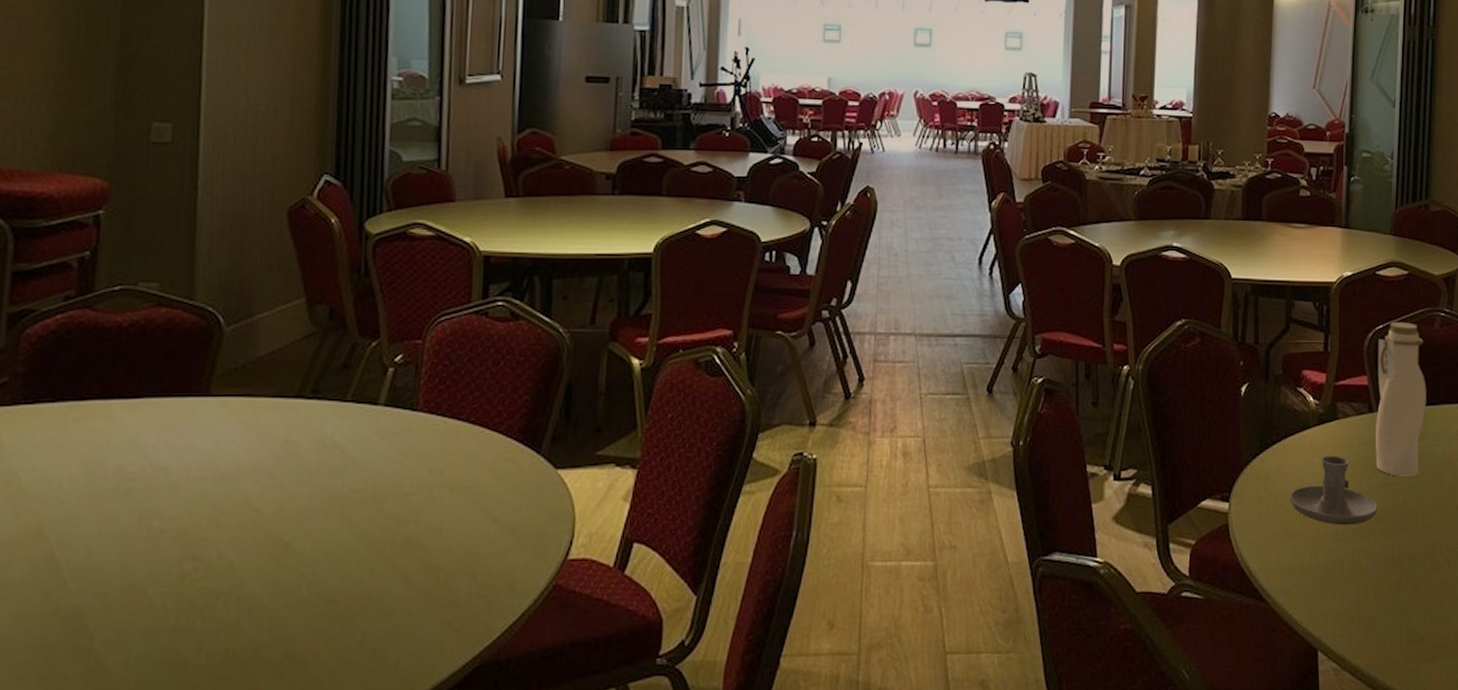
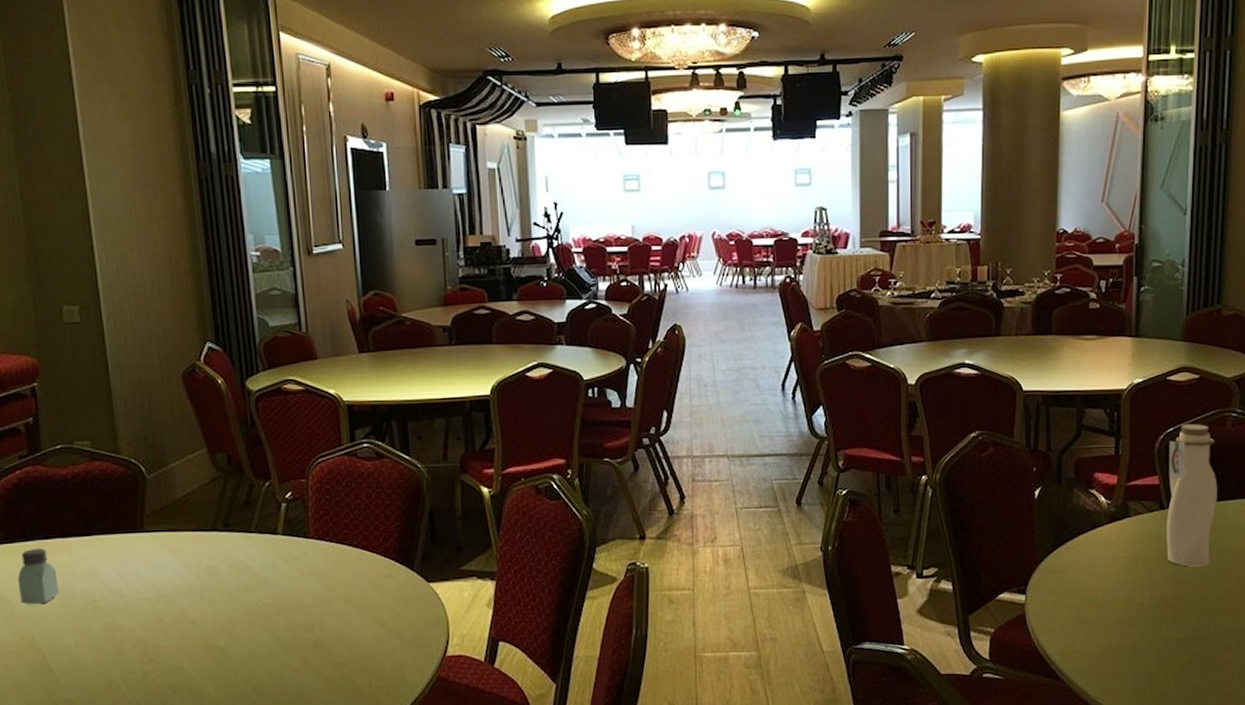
saltshaker: none [32,411,88,482] -> present [17,548,59,604]
candle holder: present [1290,456,1378,526] -> none [1083,550,1169,613]

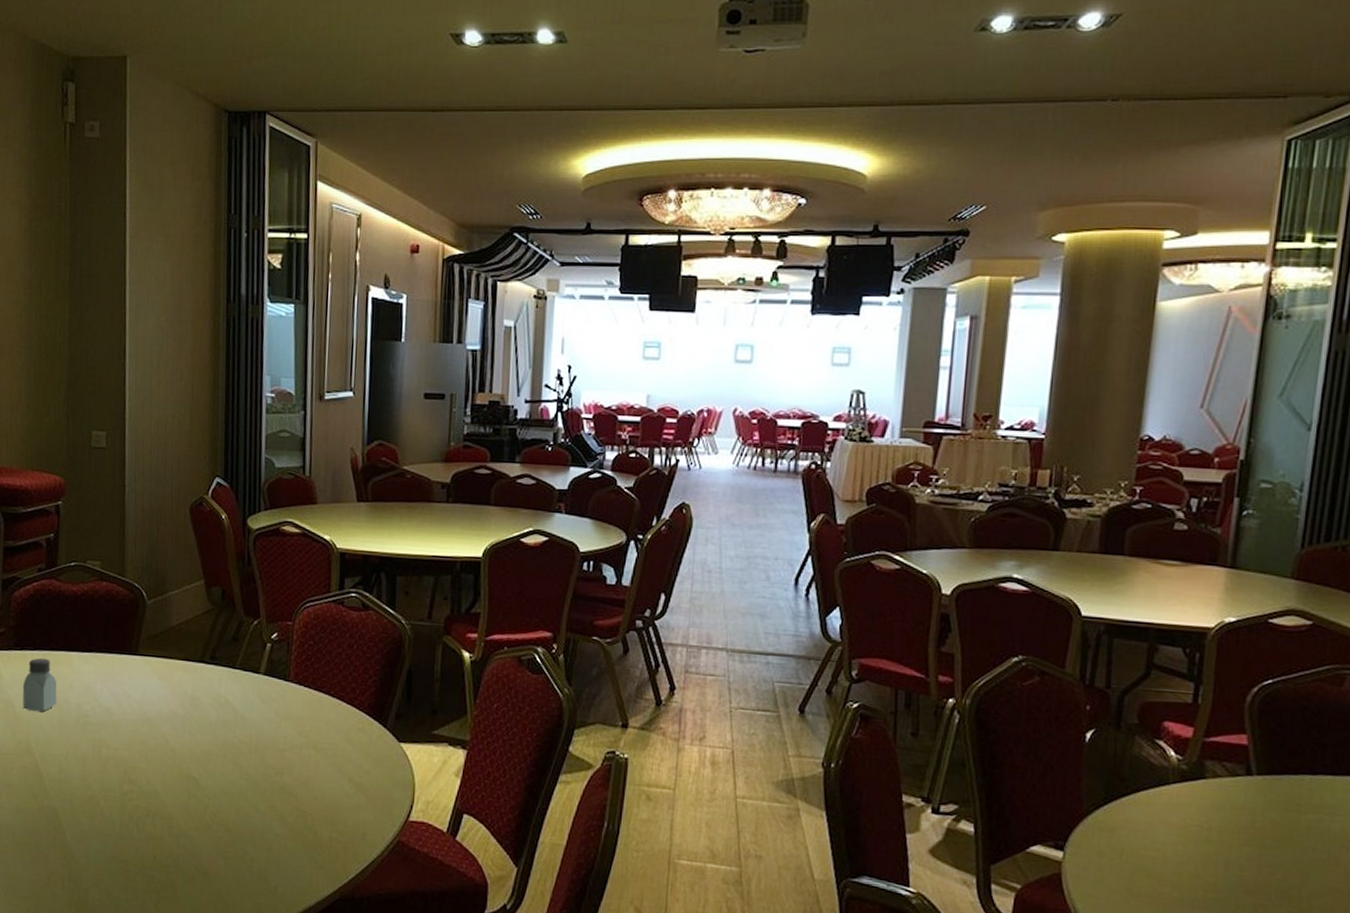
water bottle: present [1167,424,1217,567] -> none [1251,678,1328,851]

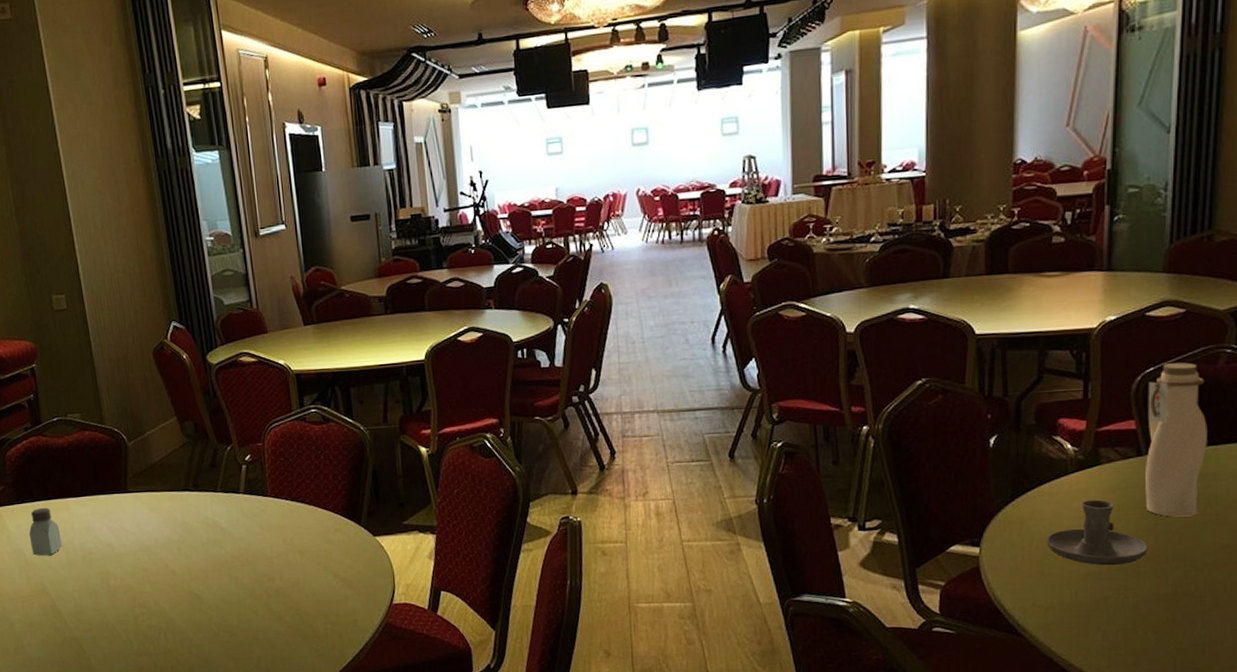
candle holder: none [1137,816,1250,895] -> present [1046,499,1148,566]
water bottle: none [1251,678,1328,851] -> present [1145,362,1207,517]

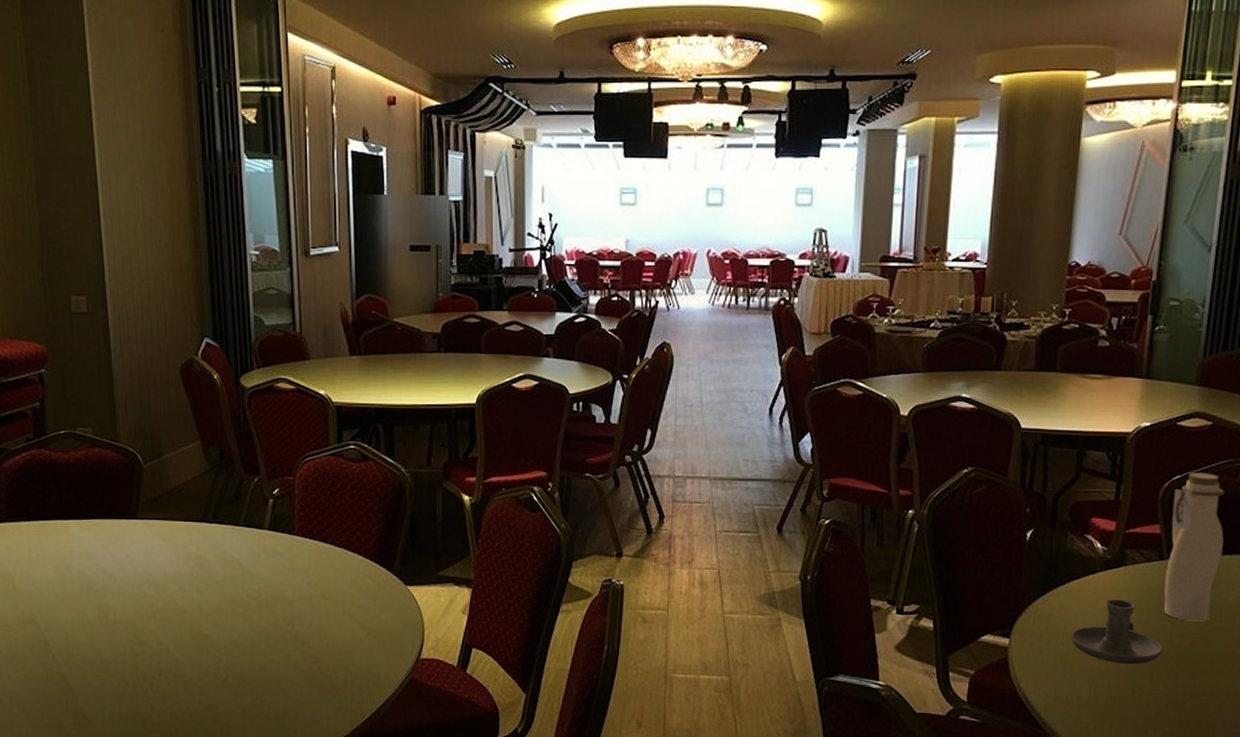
saltshaker: present [29,507,62,556] -> none [20,528,57,581]

